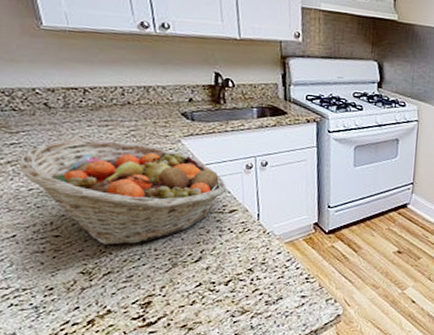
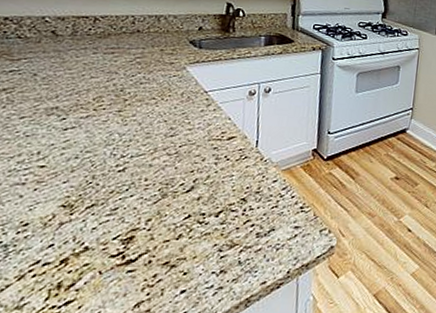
fruit basket: present [19,139,227,246] -> none [14,67,228,176]

